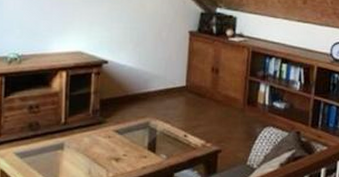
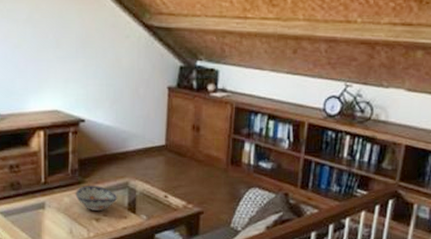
decorative bowl: none [95,126,138,152] -> present [75,185,118,212]

